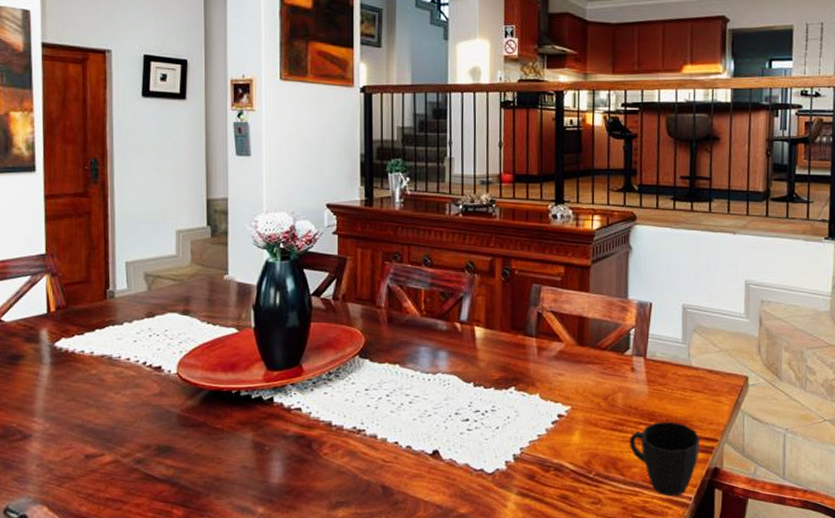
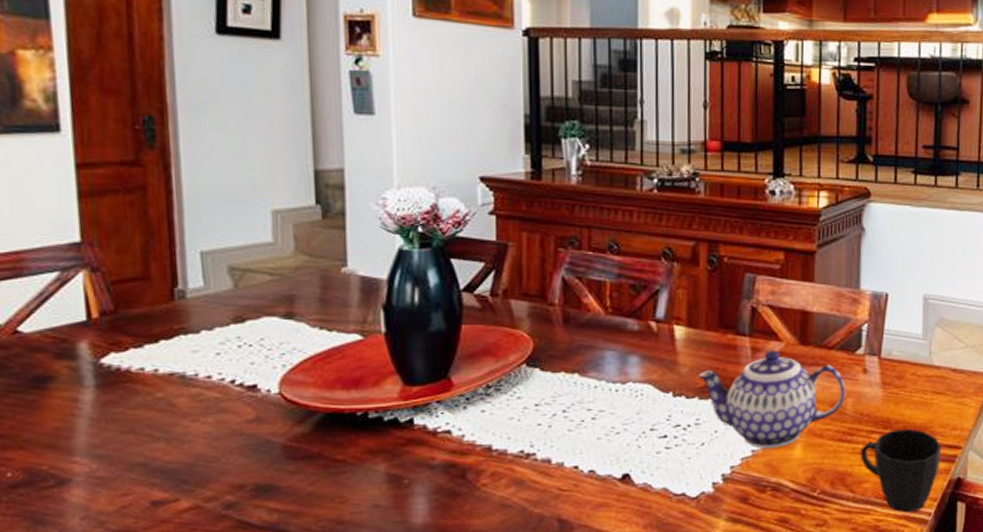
teapot: none [495,349,617,434] -> present [699,350,846,449]

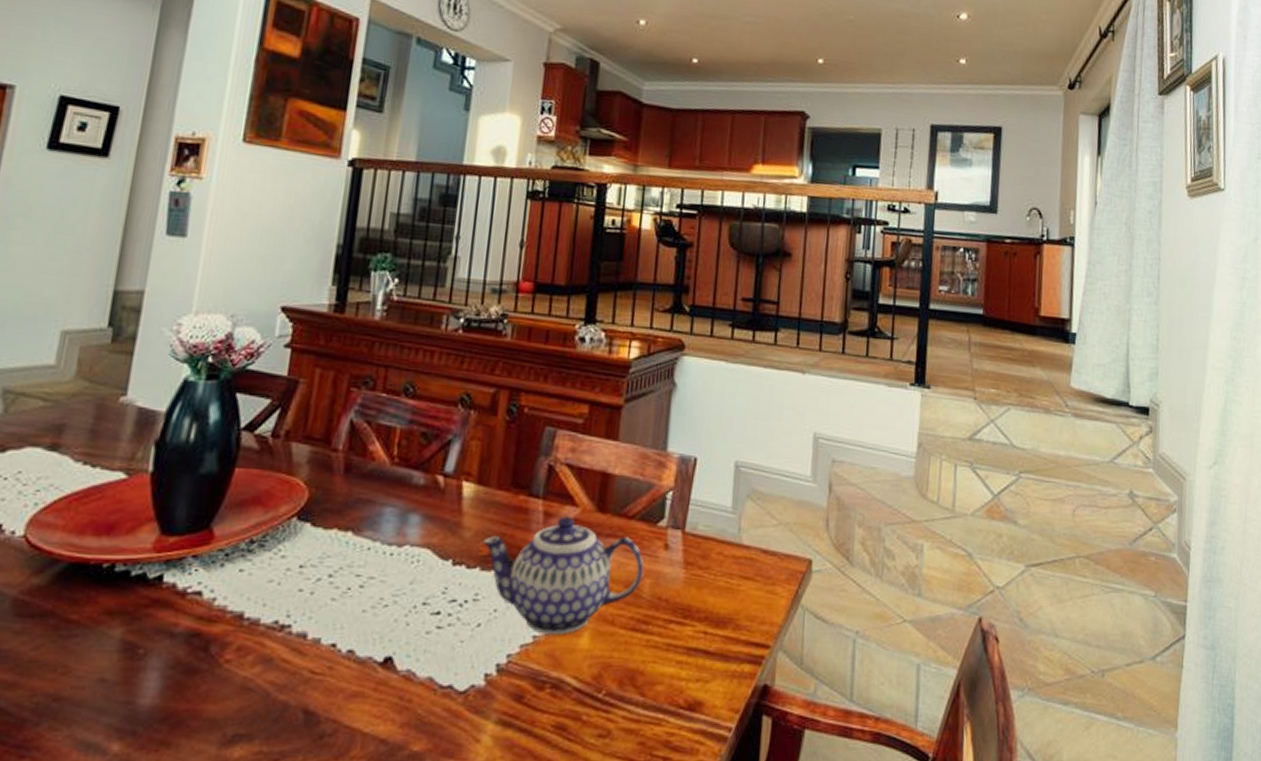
cup: present [860,428,942,513] -> none [654,619,747,726]

